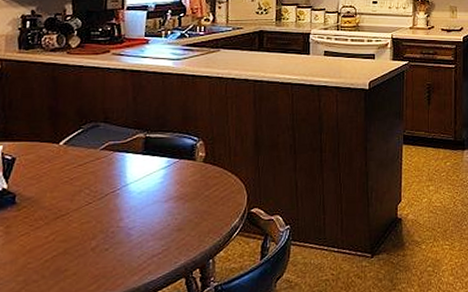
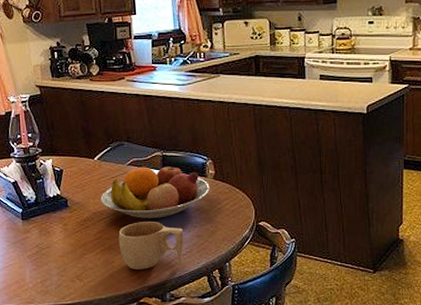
fruit bowl: none [61,145,198,214] -> present [101,163,210,220]
cup: none [77,216,162,278] -> present [118,222,184,269]

